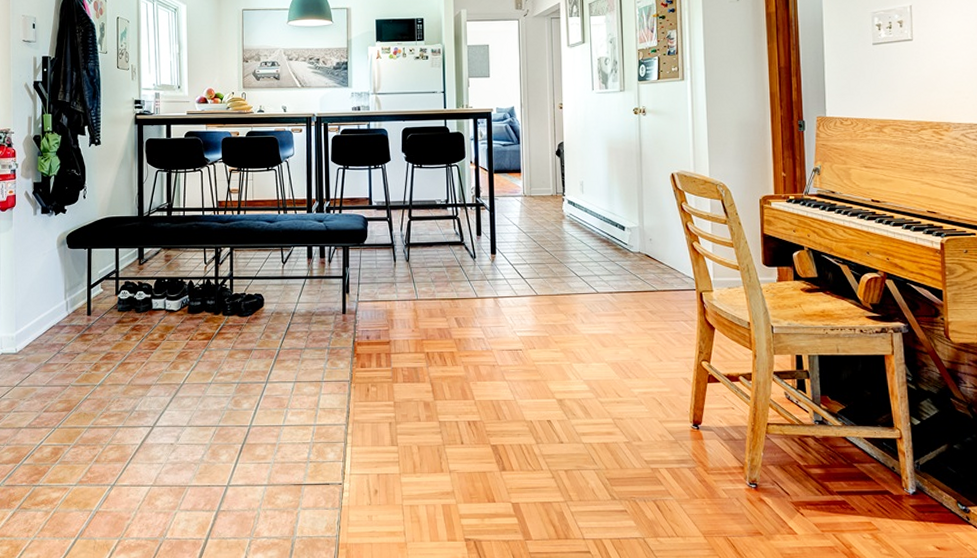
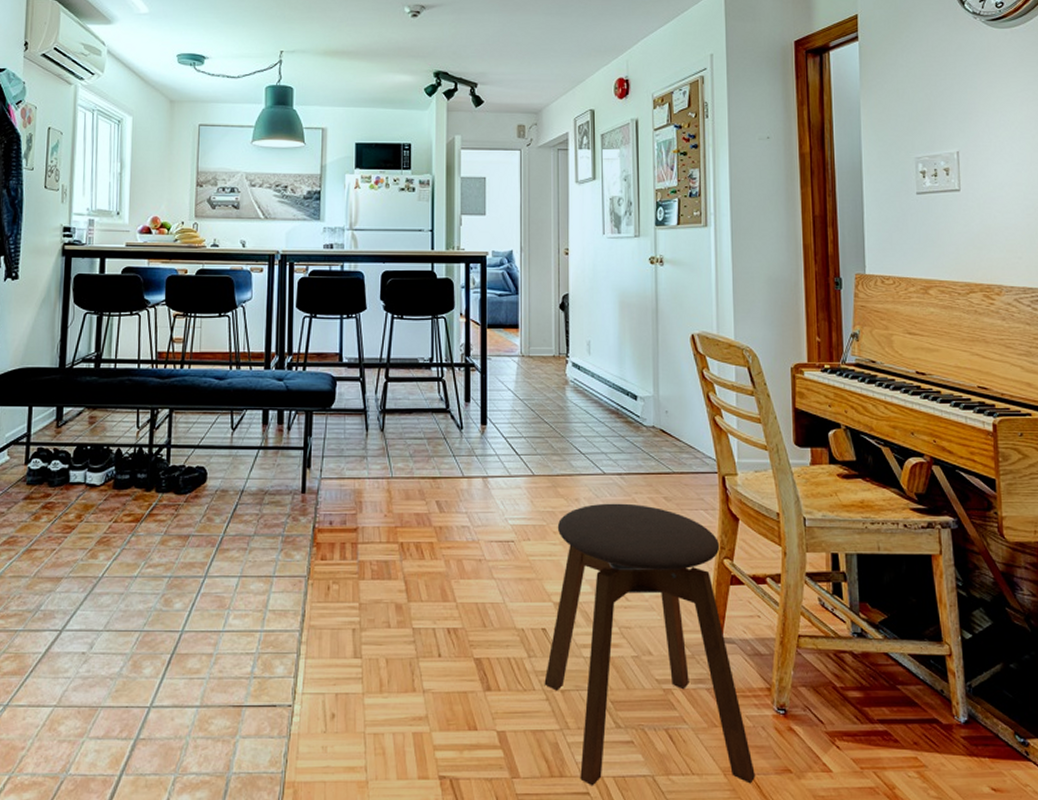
stool: none [550,317,732,546] -> present [544,503,756,786]

